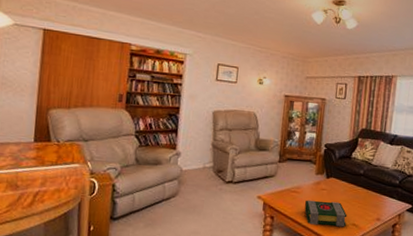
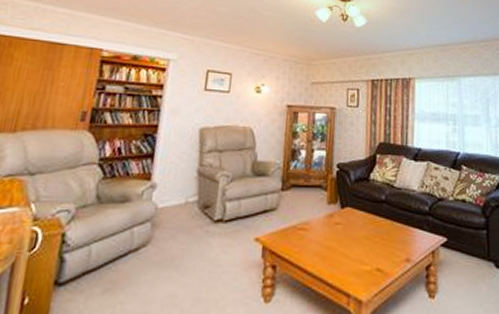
book: present [304,200,347,227] -> none [315,239,369,274]

